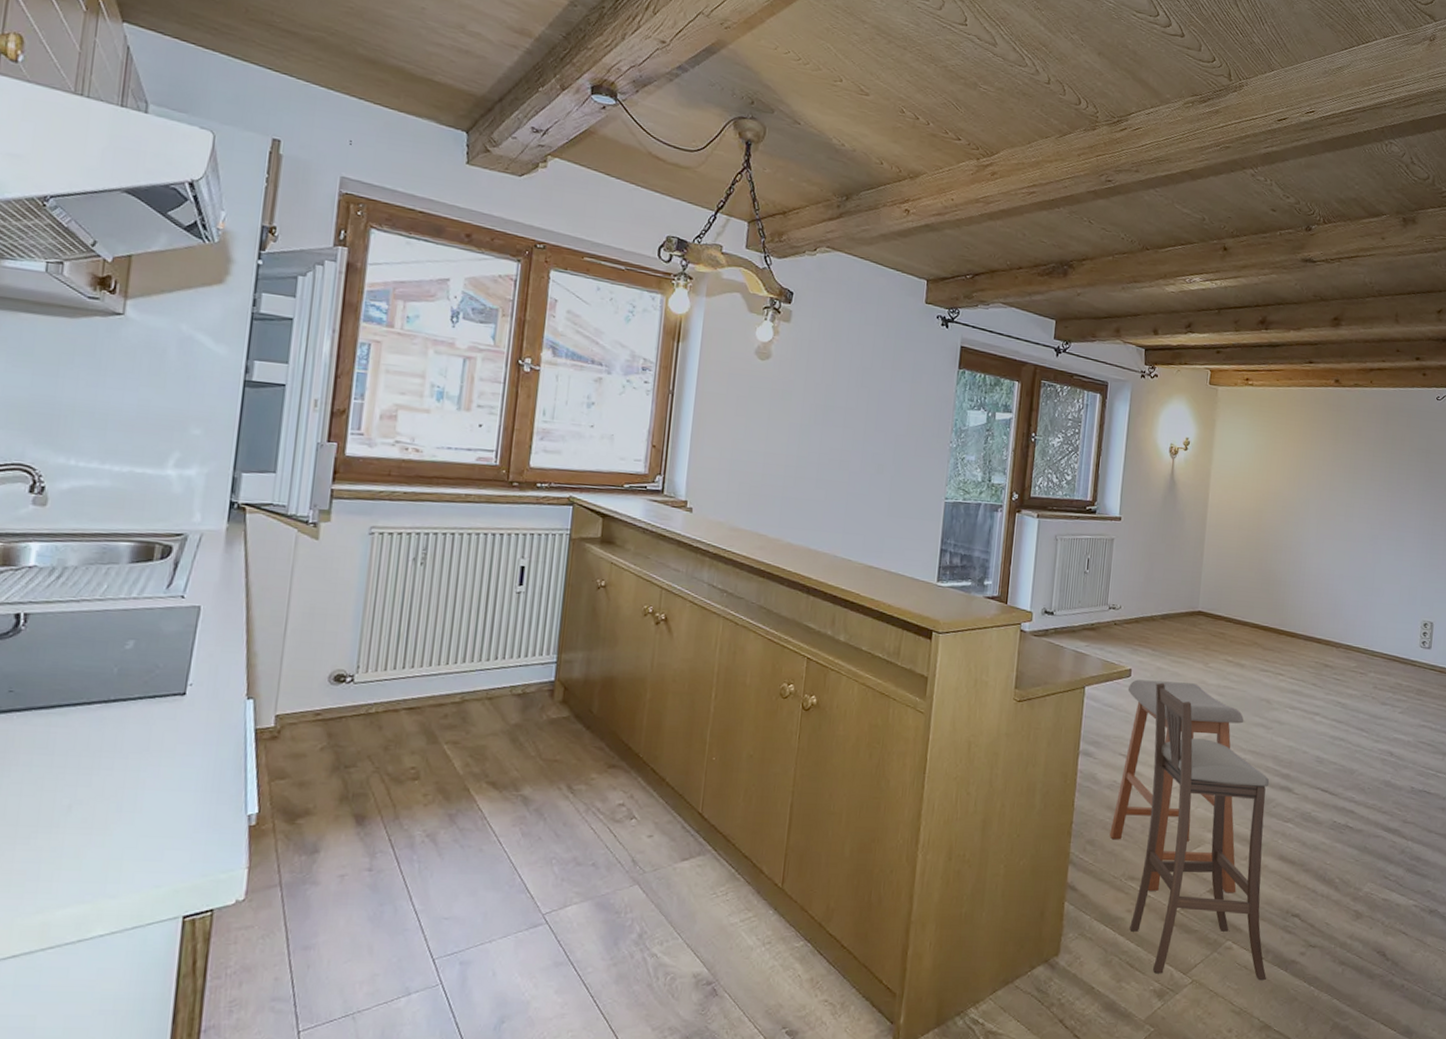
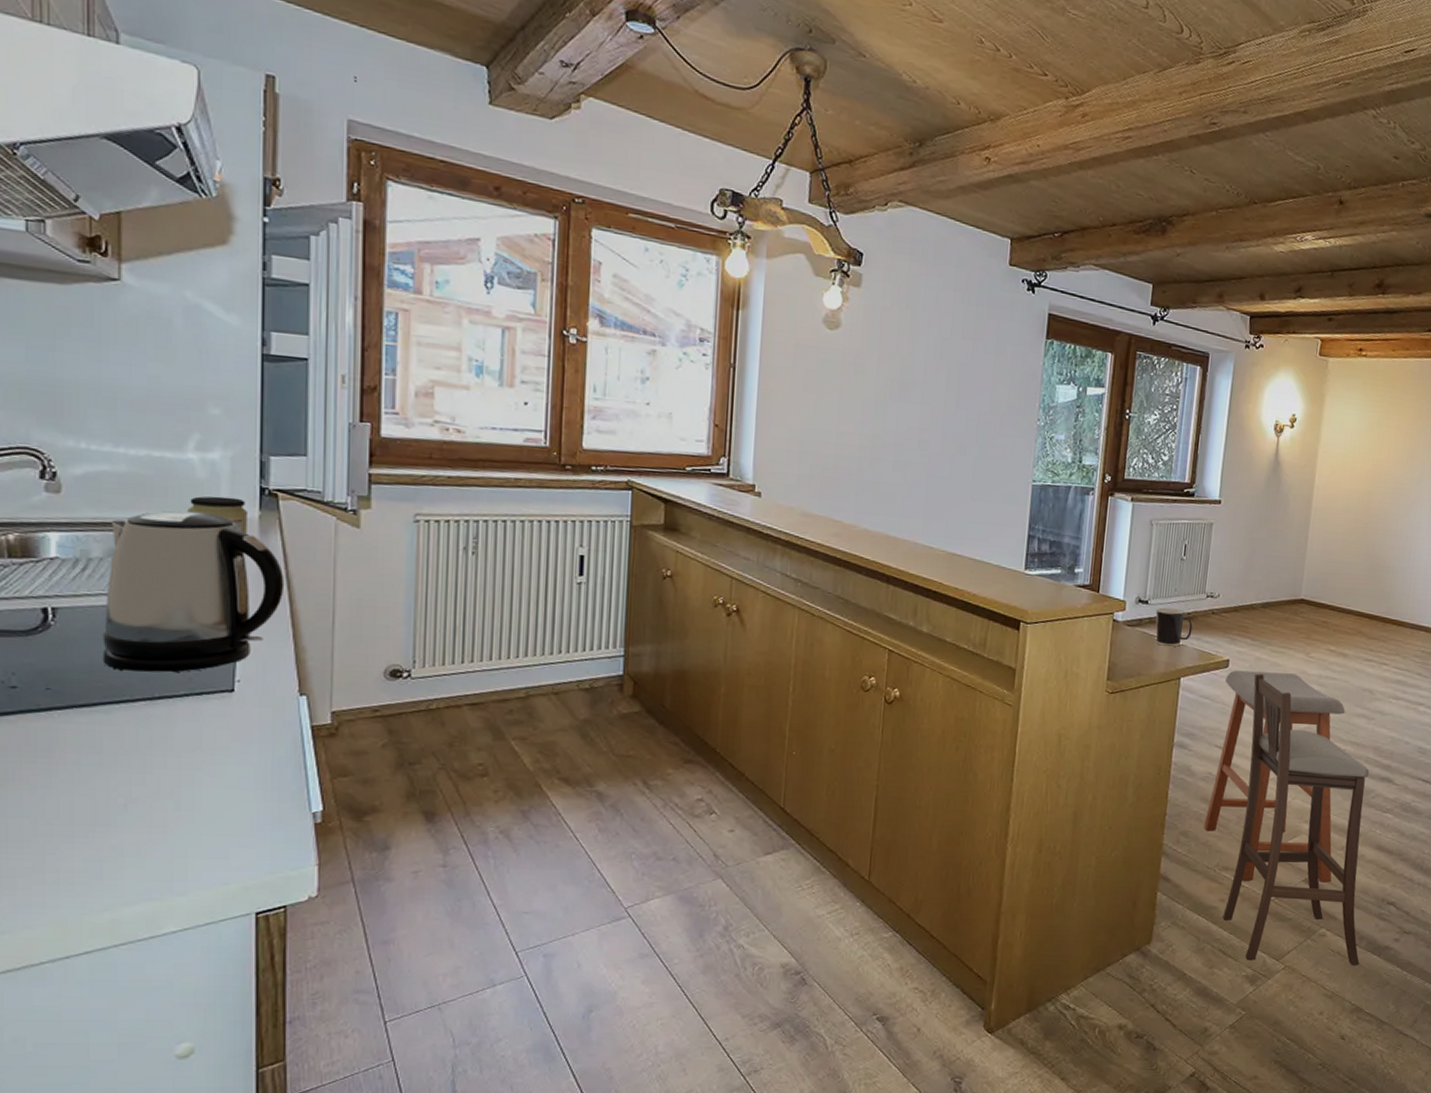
kettle: none [65,522,244,677] -> present [102,510,285,673]
jar: none [160,509,217,545] -> present [186,496,249,534]
mug: none [1060,618,1096,657] -> present [1155,607,1193,647]

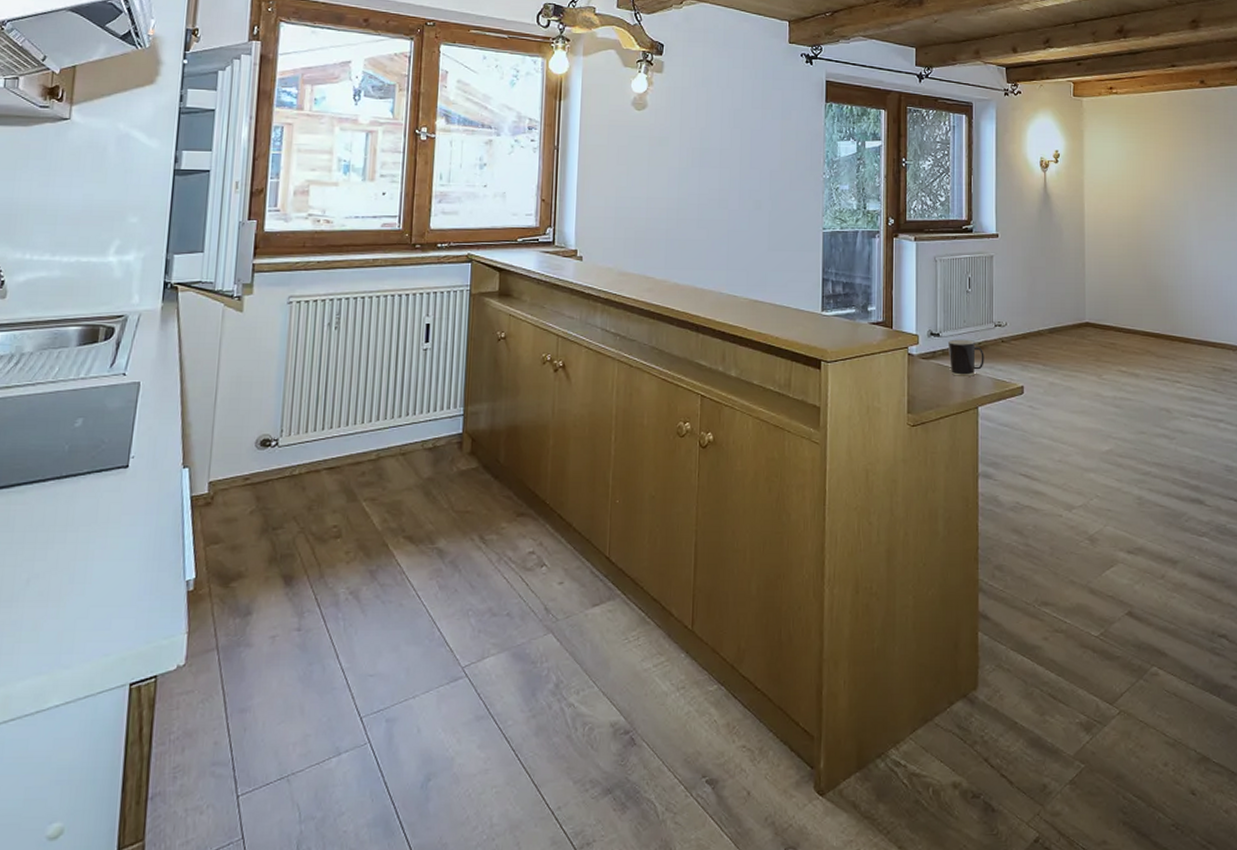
kettle: present [102,510,285,673] -> none [23,307,178,454]
jar: present [186,496,249,534] -> none [103,292,153,324]
stool: present [1204,670,1346,883] -> none [1018,396,1156,616]
bar stool: present [1223,673,1370,965] -> none [1048,398,1198,707]

